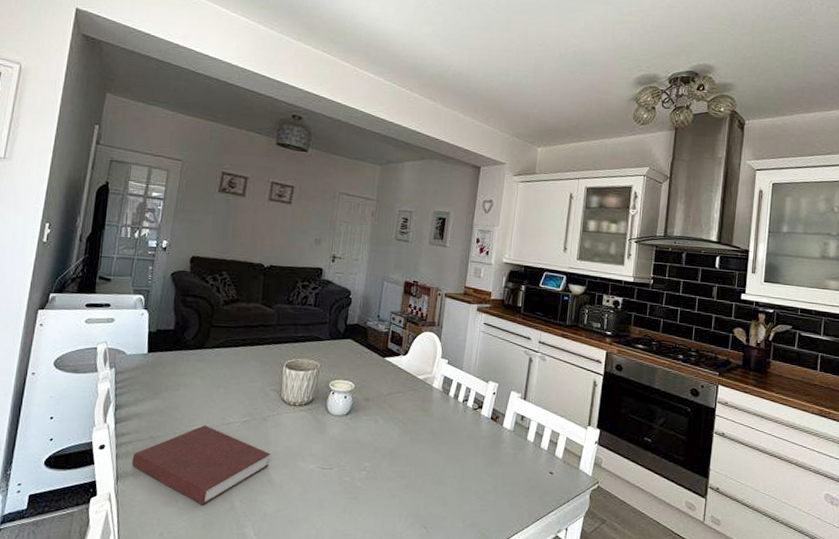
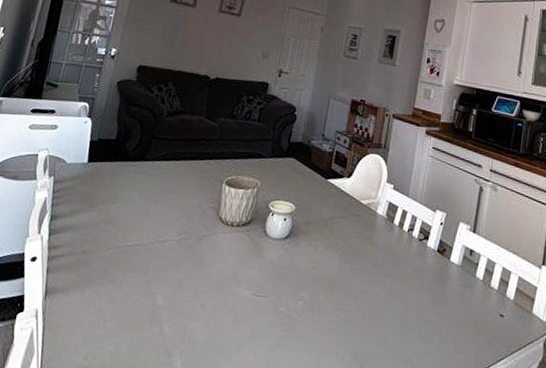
notebook: present [132,425,271,506] -> none [62,242,204,329]

